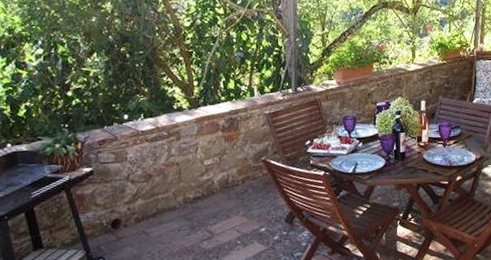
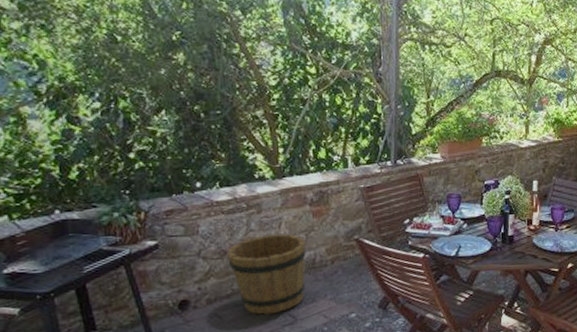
bucket: none [150,157,220,231] -> present [226,233,306,315]

